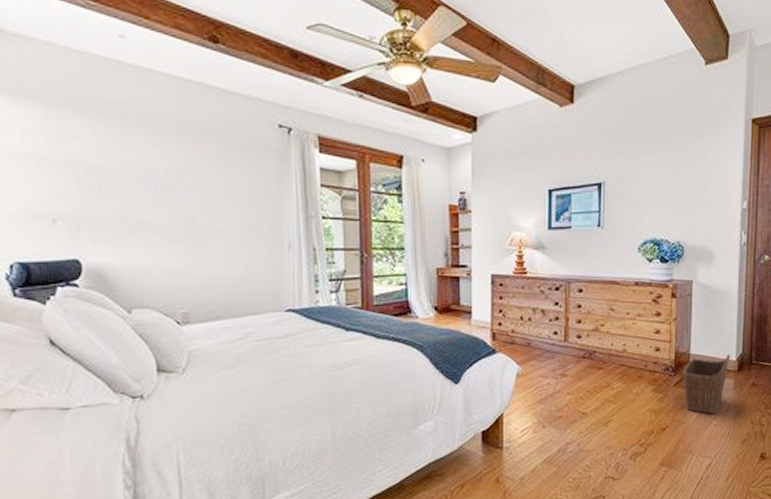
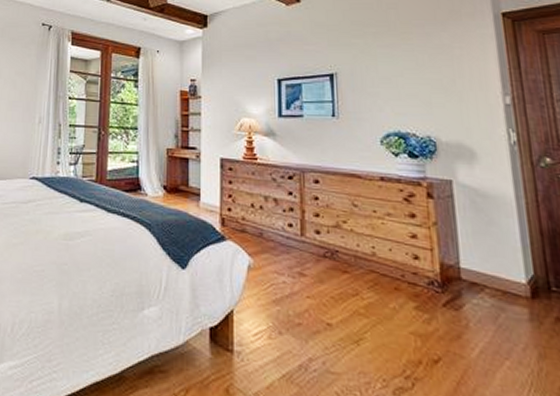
wicker basket: present [683,354,731,415] -> none [453,274,518,352]

